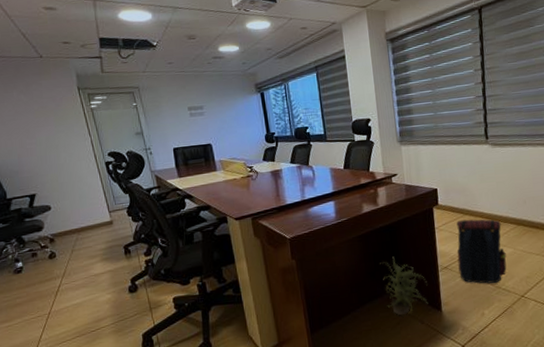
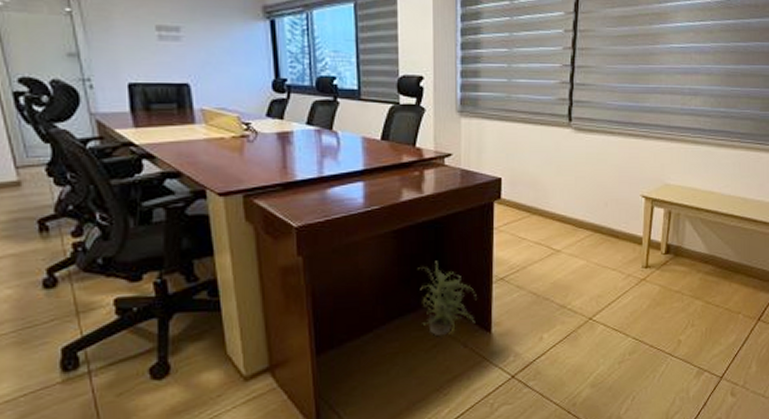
satchel: present [456,219,507,284] -> none [517,220,577,302]

